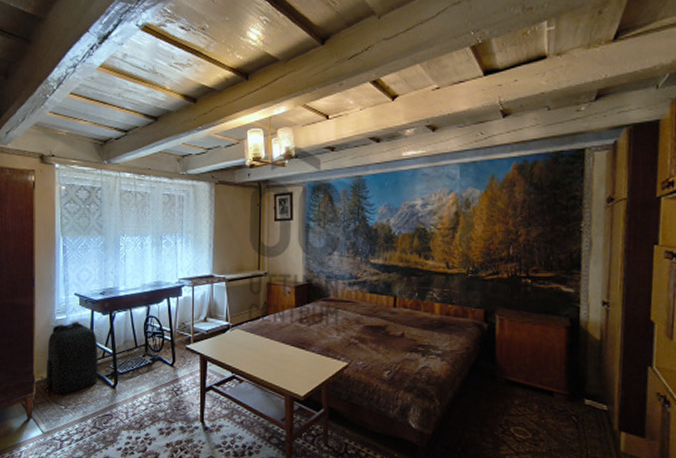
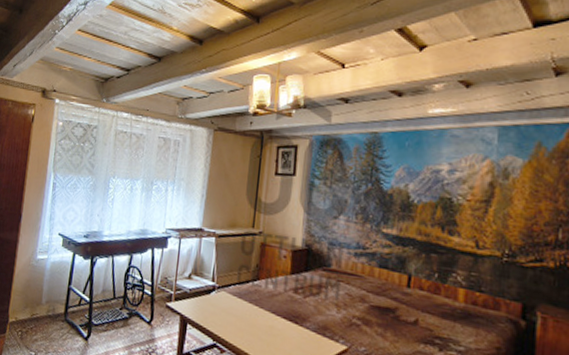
backpack: present [46,322,98,394] -> none [19,263,76,340]

